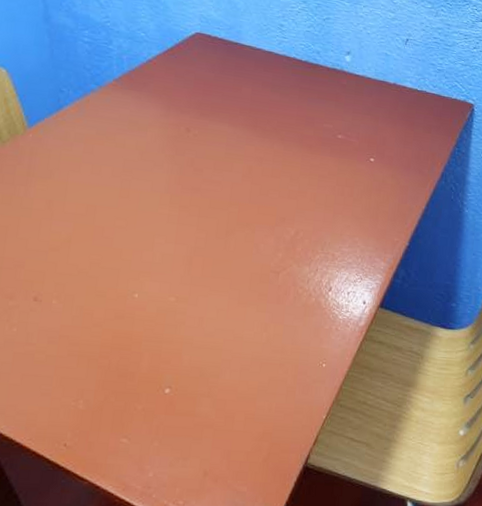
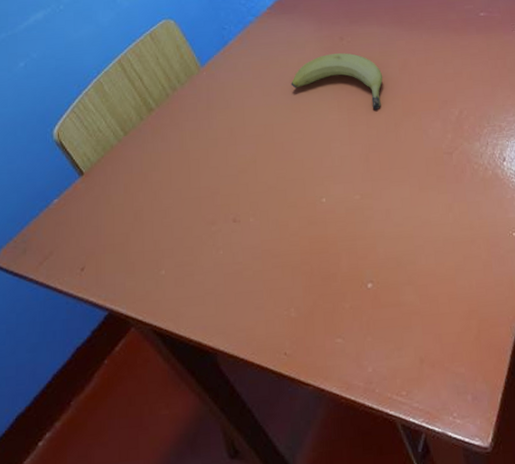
fruit: none [124,143,224,213] -> present [291,53,383,110]

